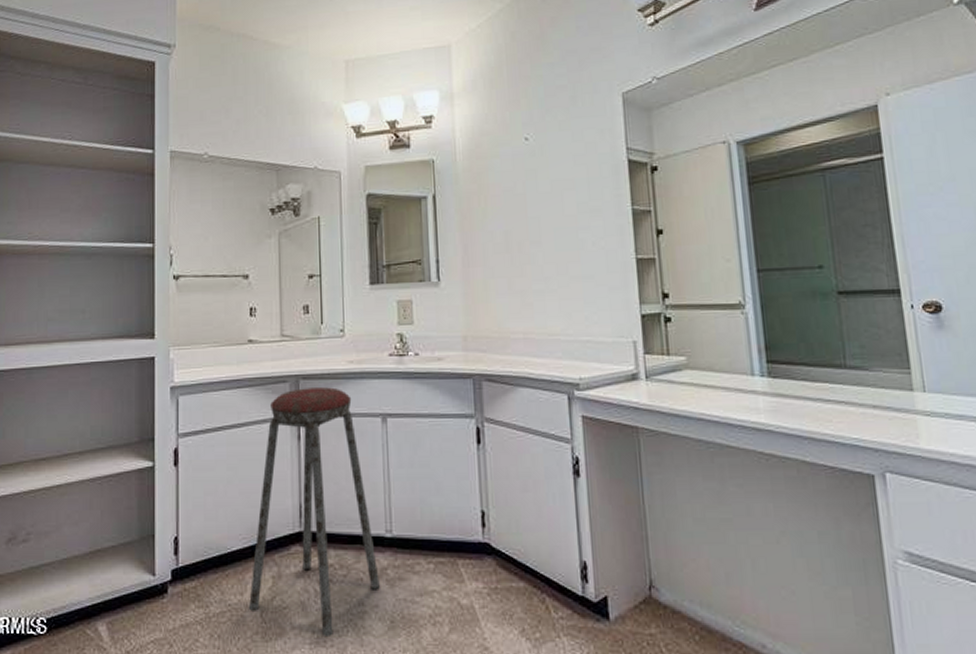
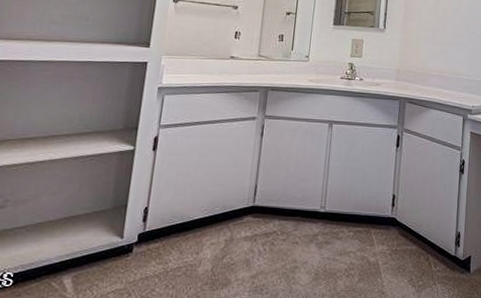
music stool: present [249,387,380,636] -> none [202,97,311,286]

